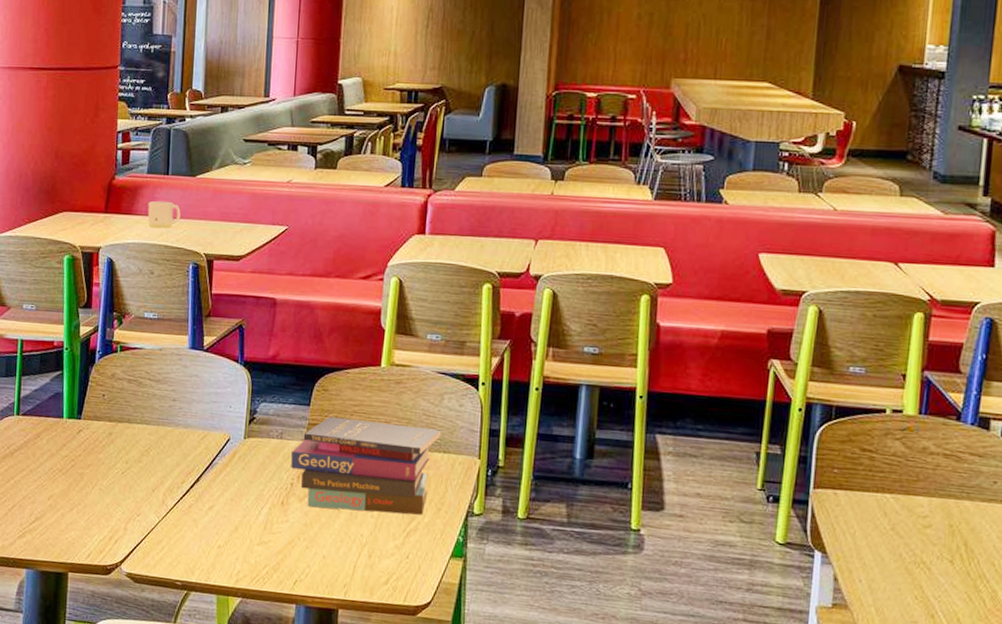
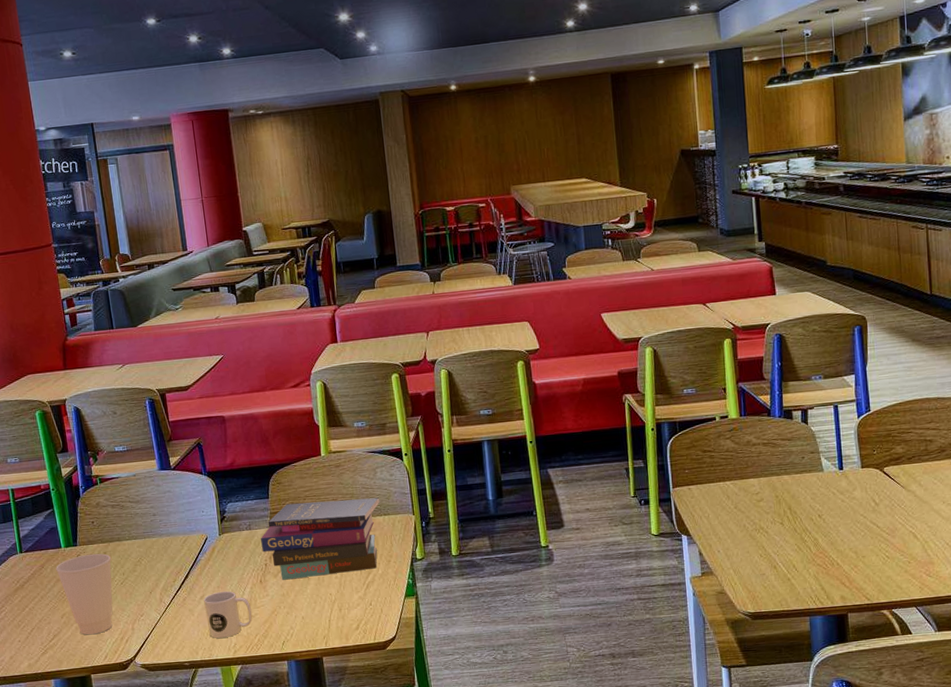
cup: none [52,431,116,527] -> present [56,553,113,635]
mug: present [147,200,181,229] -> none [100,350,131,376]
mug: none [211,505,266,562] -> present [203,590,253,638]

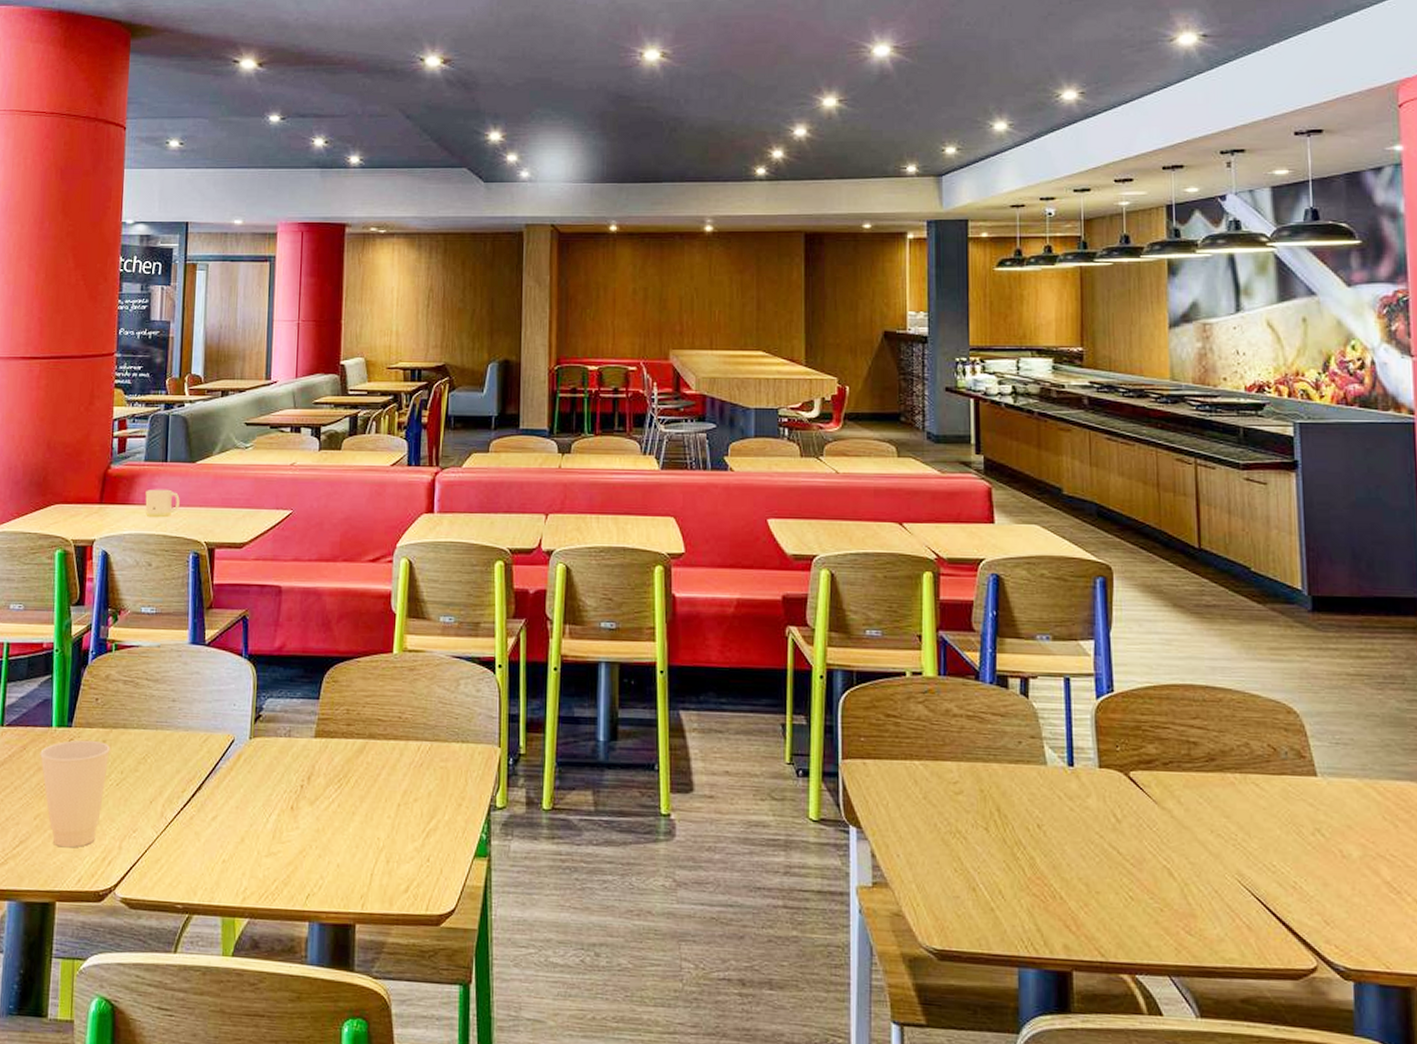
mug: none [100,350,131,376] -> present [145,489,180,518]
mug: present [203,590,253,638] -> none [214,813,275,878]
books: present [261,497,379,580] -> none [300,709,458,812]

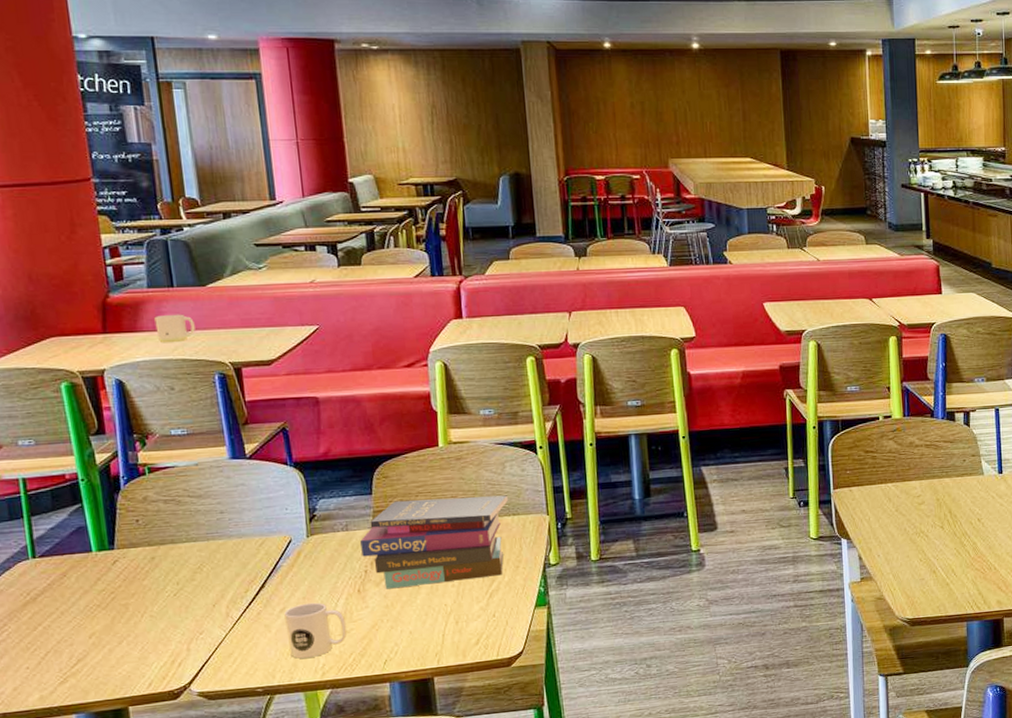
cup: present [40,739,110,848] -> none [83,558,162,659]
mug: none [214,813,275,878] -> present [284,602,348,659]
books: none [300,709,458,812] -> present [360,495,508,589]

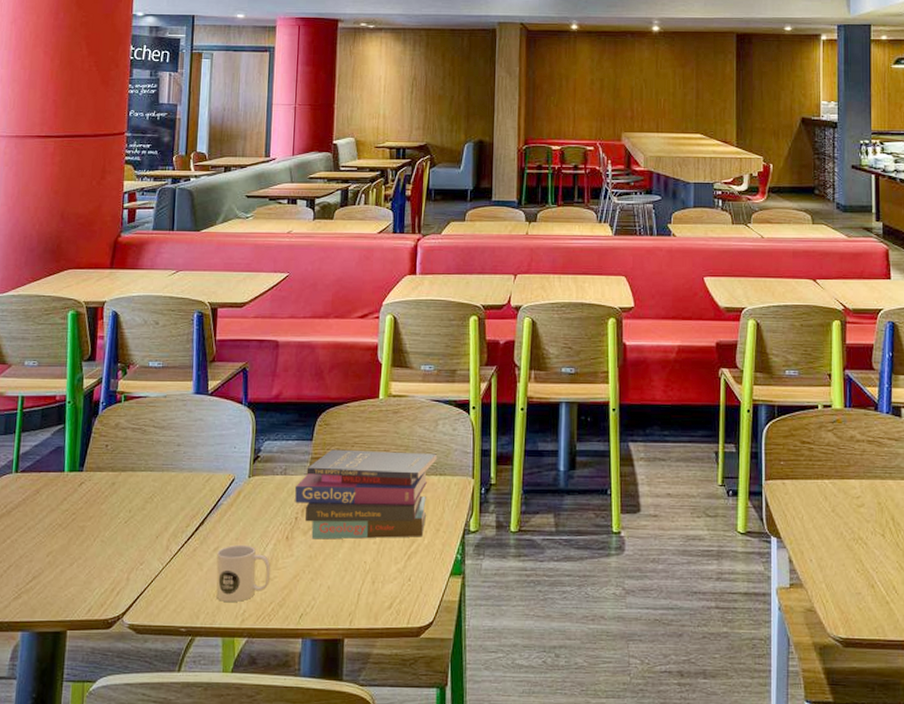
mug: present [154,314,196,343] -> none [153,255,186,281]

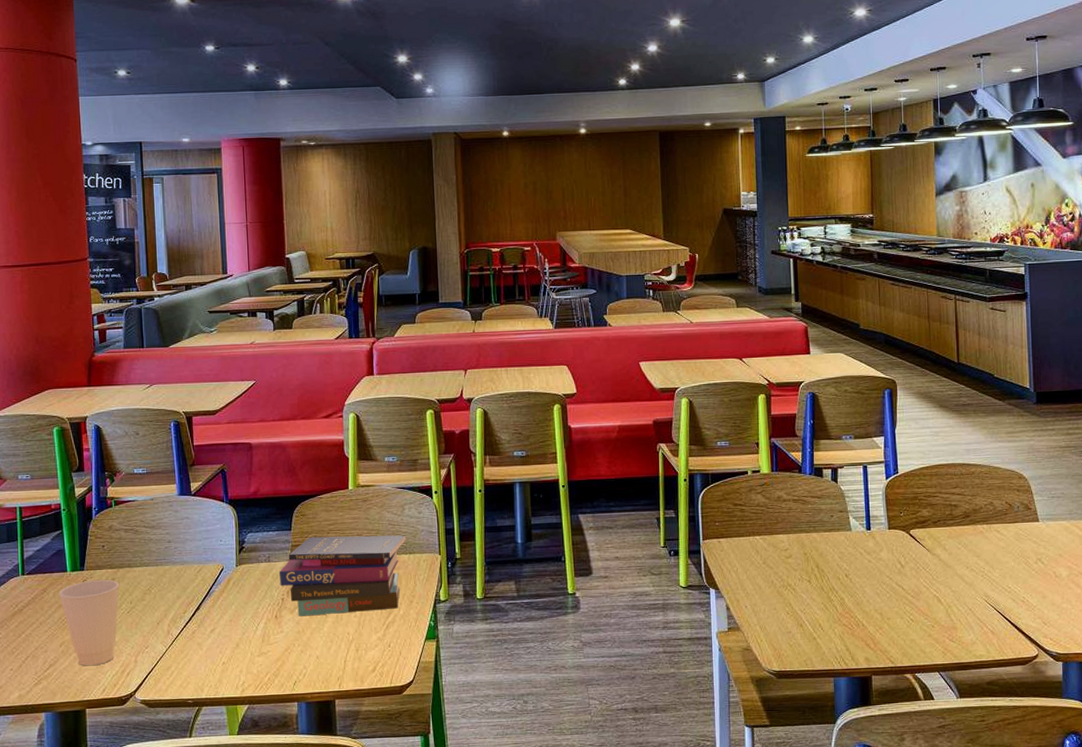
cup: none [52,482,119,581] -> present [59,579,119,666]
mug: present [216,544,271,602] -> none [214,625,265,675]

